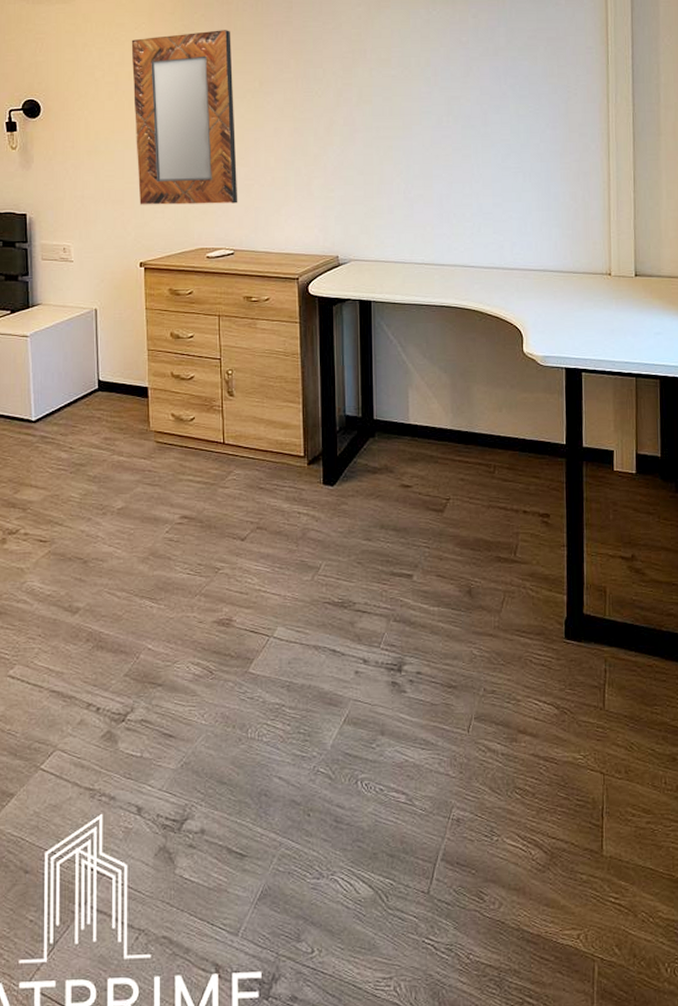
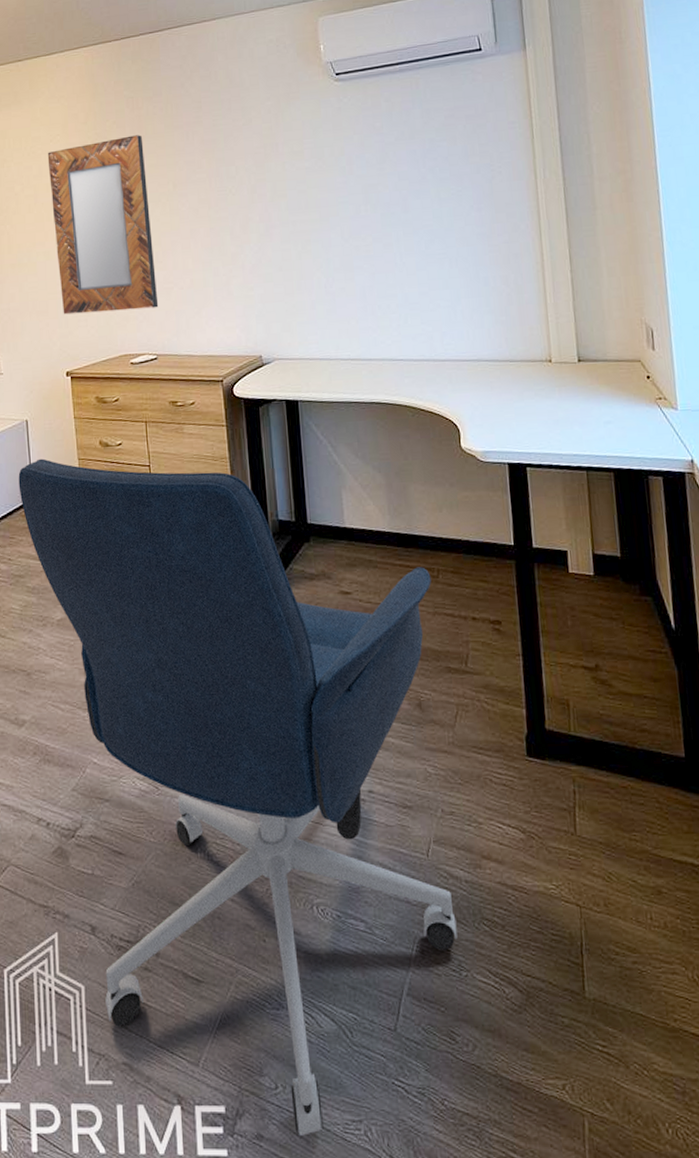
office chair: none [84,348,491,995] -> present [18,458,458,1136]

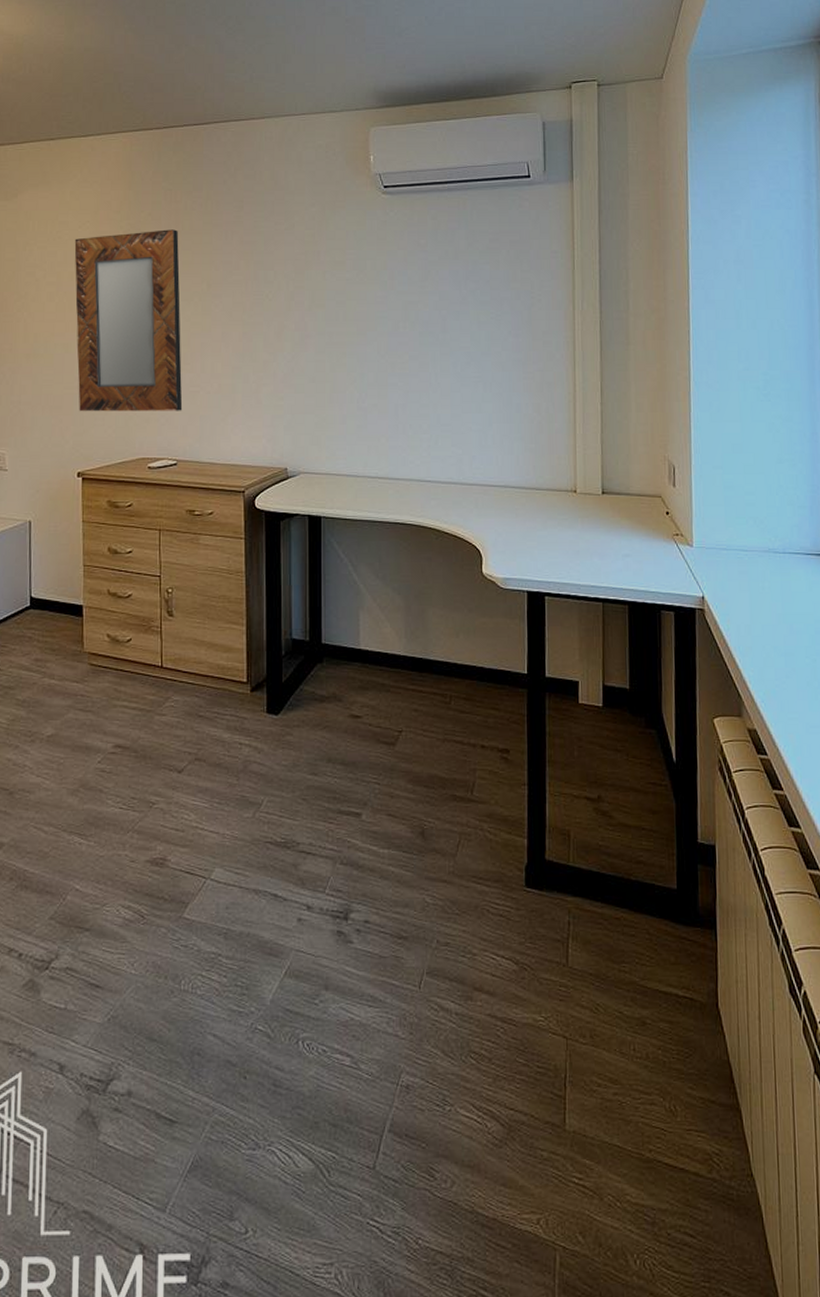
office chair: present [18,458,458,1136] -> none [15,563,444,1282]

